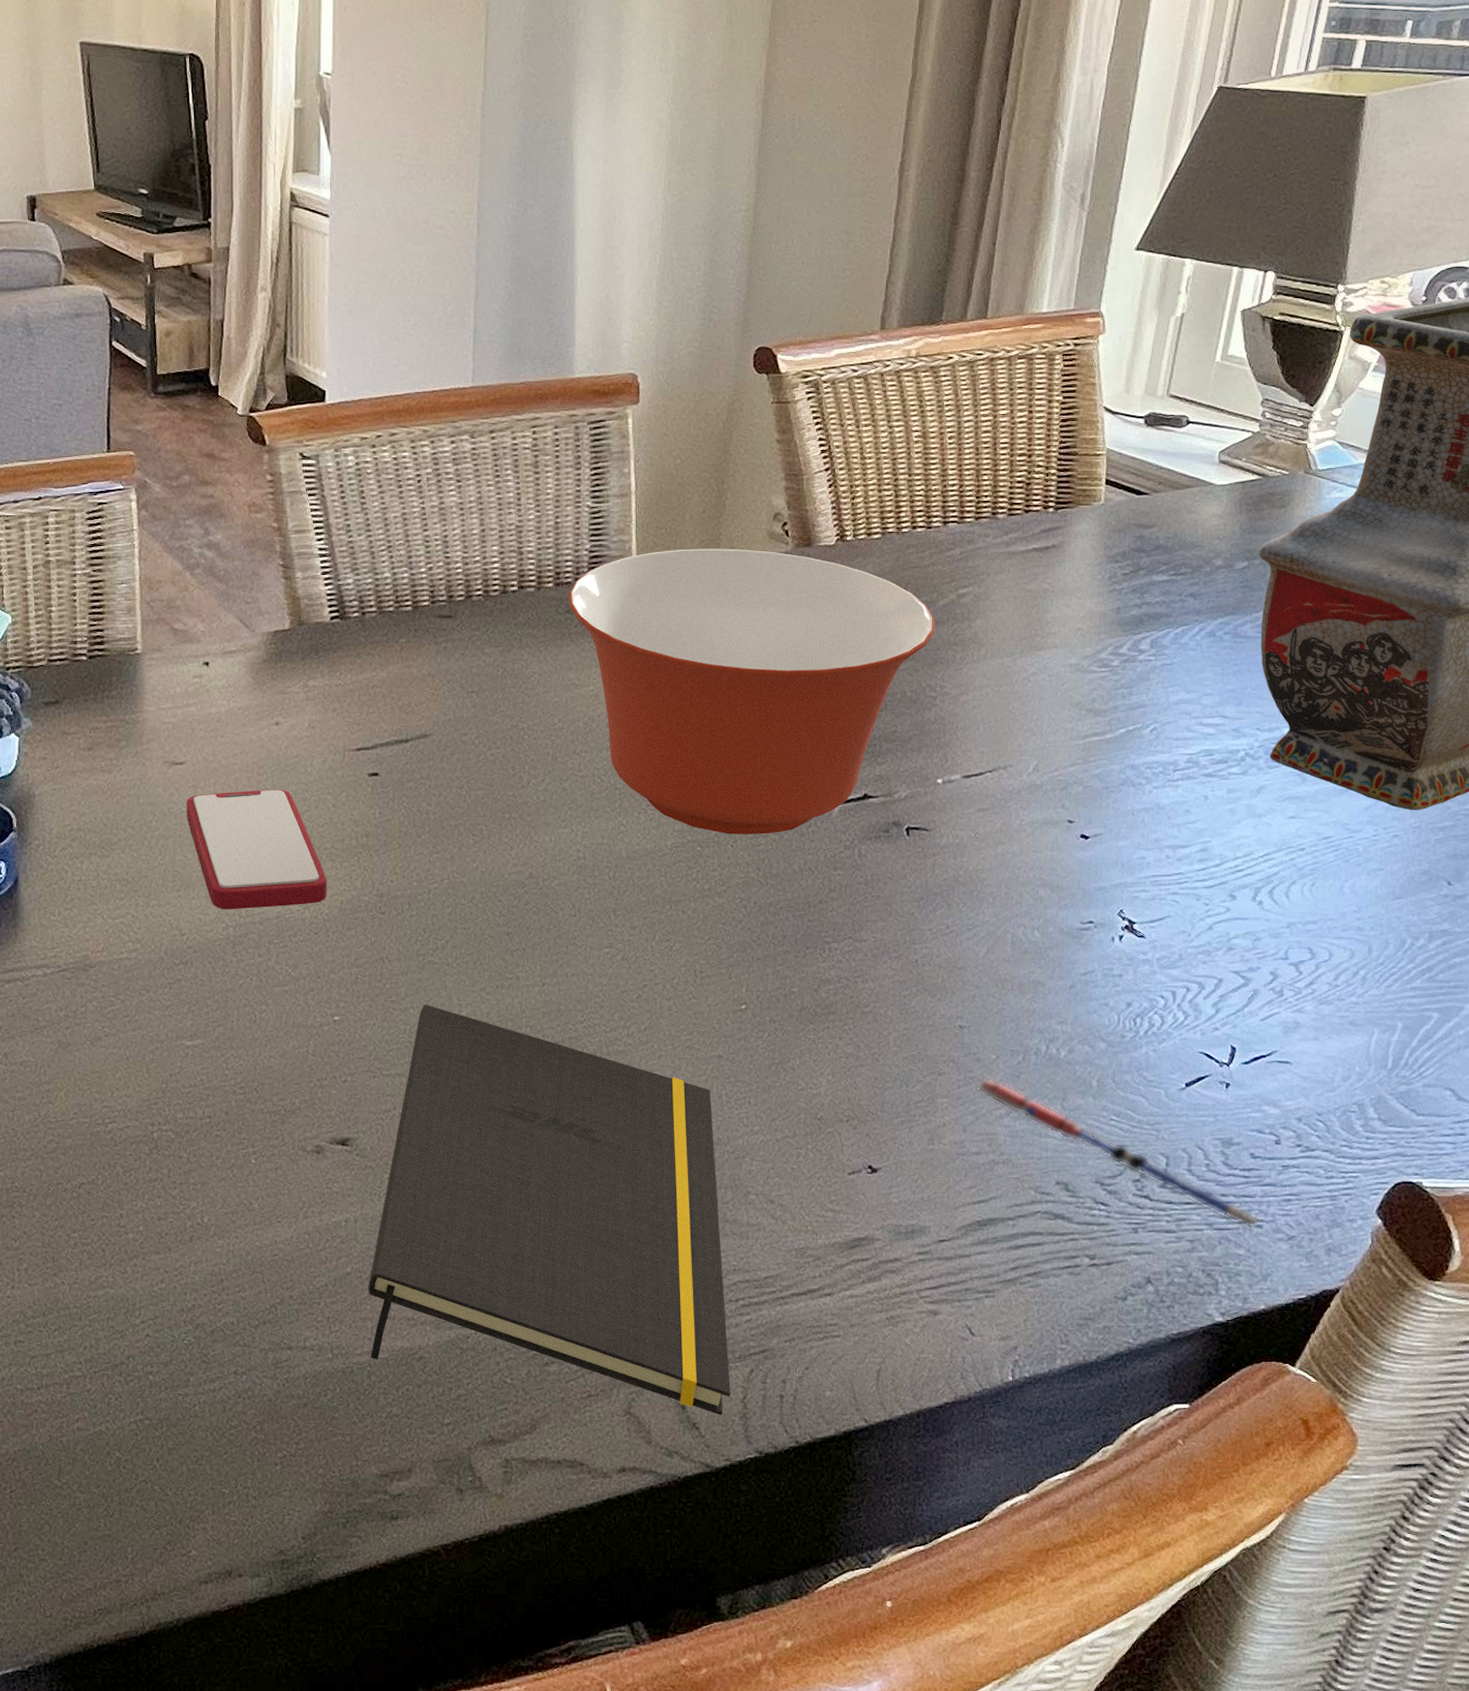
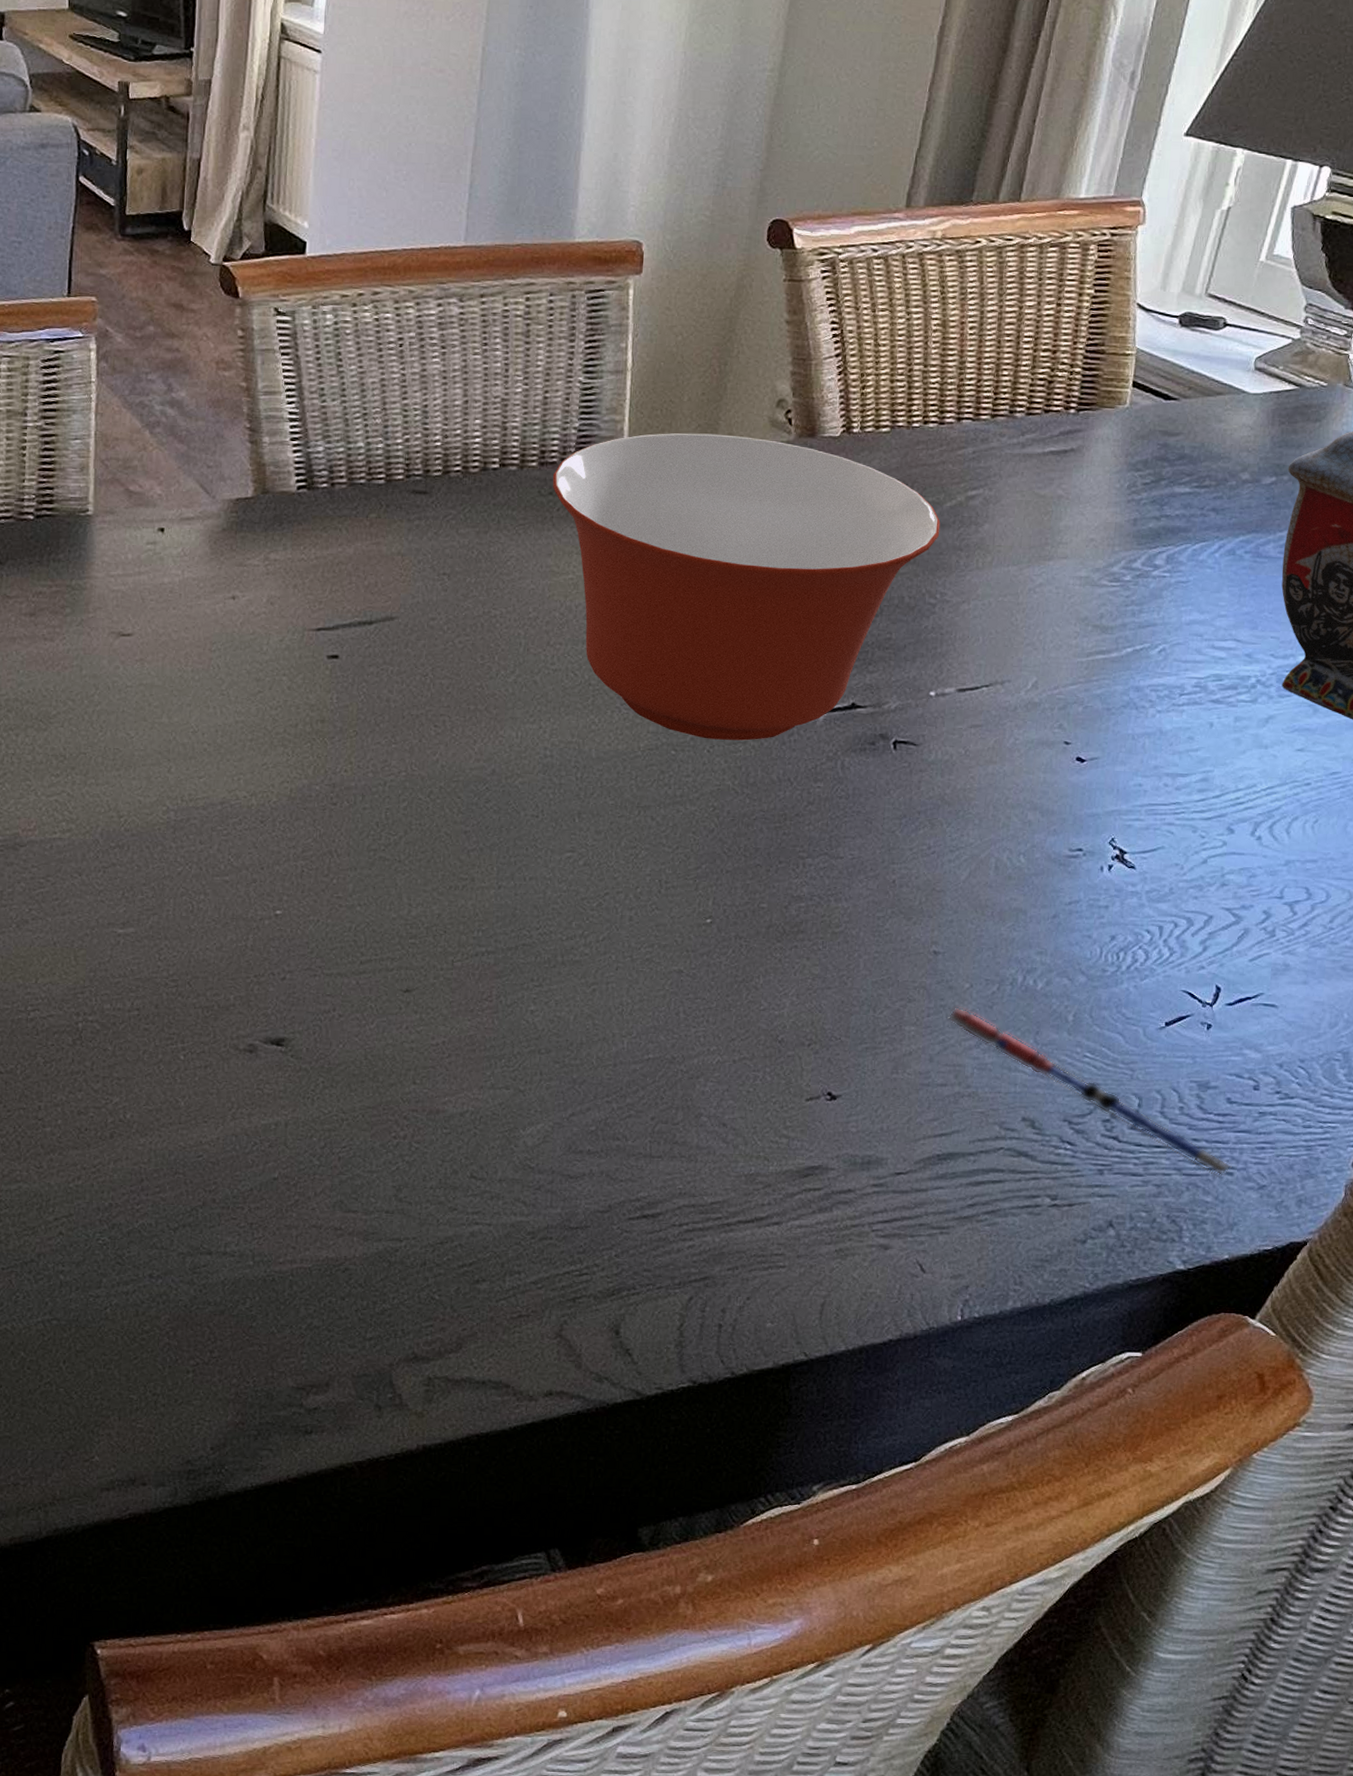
smartphone: present [186,789,327,910] -> none [131,667,277,793]
notepad: present [368,1004,730,1416] -> none [293,902,668,1343]

